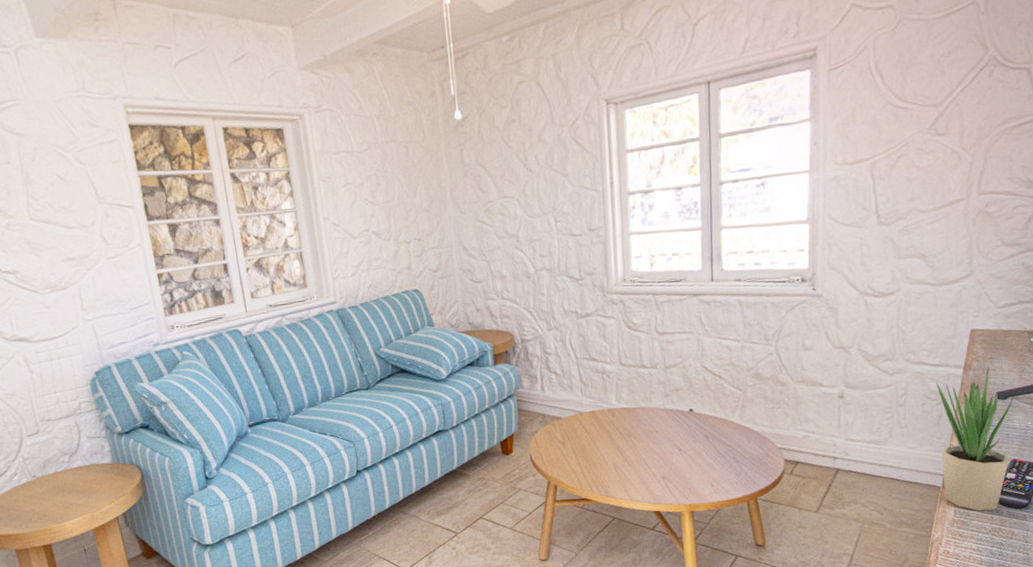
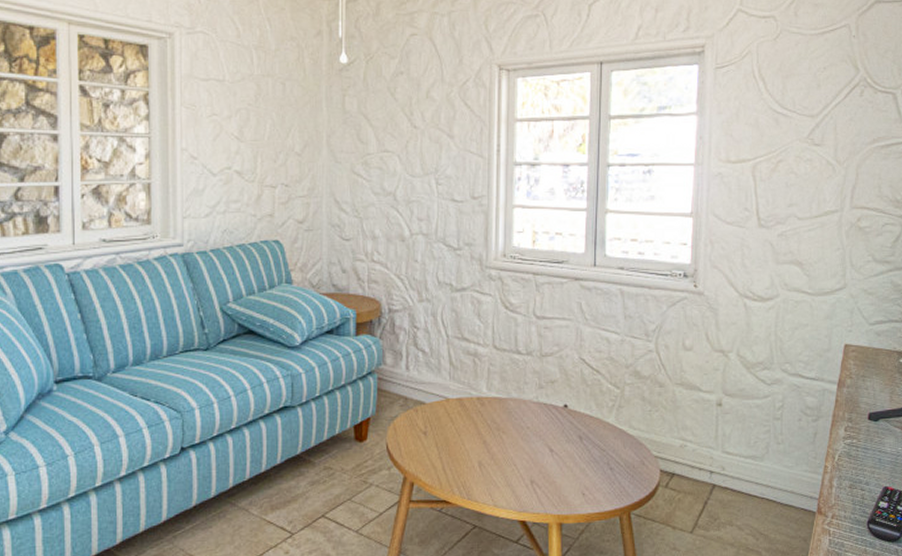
potted plant: present [936,367,1015,511] -> none [812,385,886,542]

